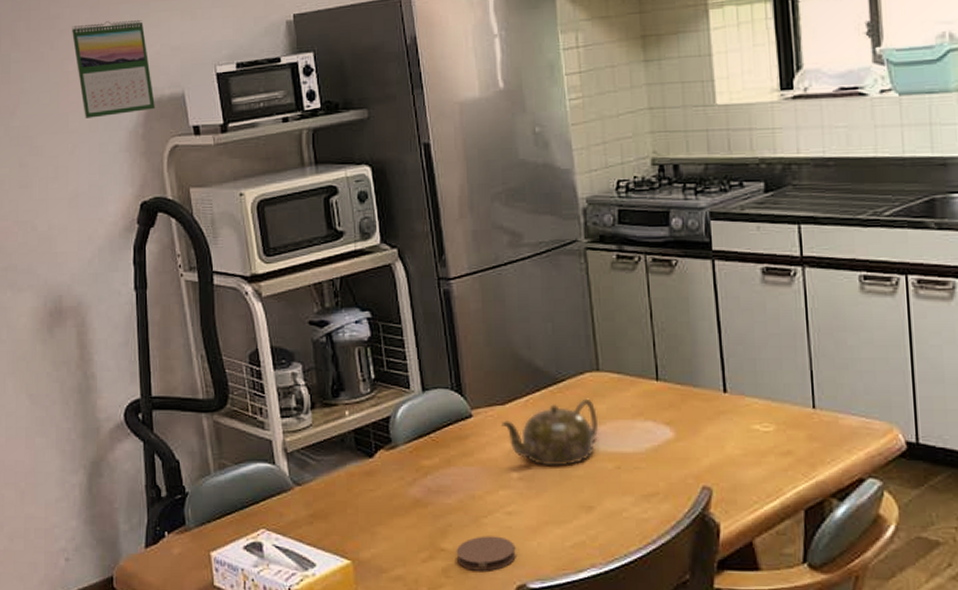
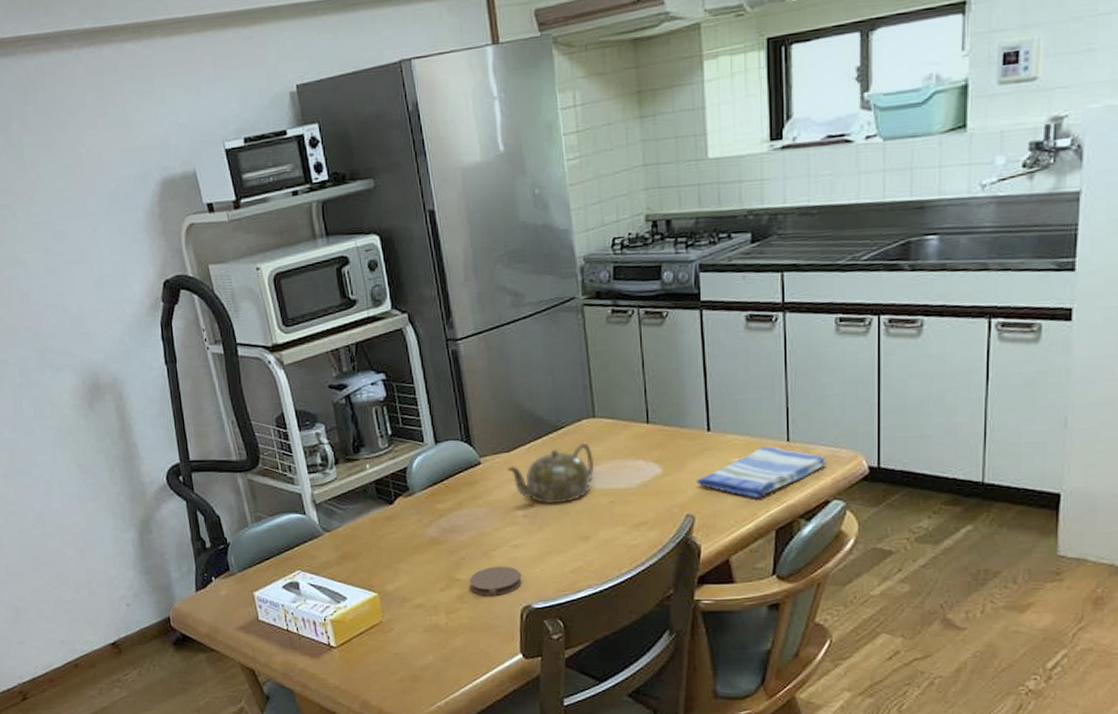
calendar: present [72,20,155,118] -> none [80,98,169,201]
dish towel: none [712,413,860,473] -> present [696,446,828,499]

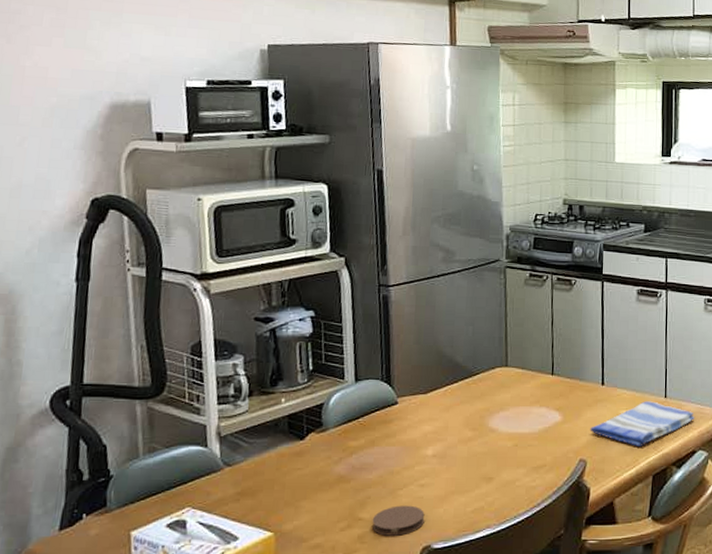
teapot: present [507,442,595,504] -> none [422,389,503,445]

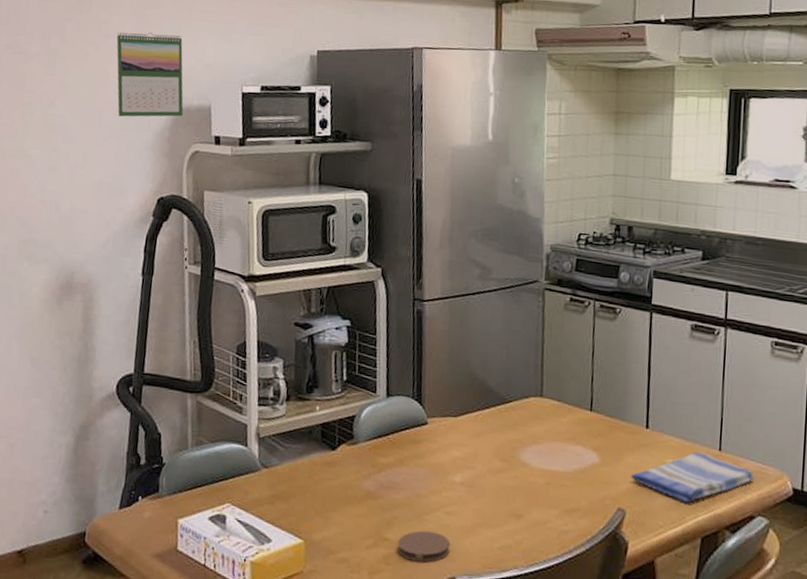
calendar: none [33,23,118,114] -> present [116,32,184,117]

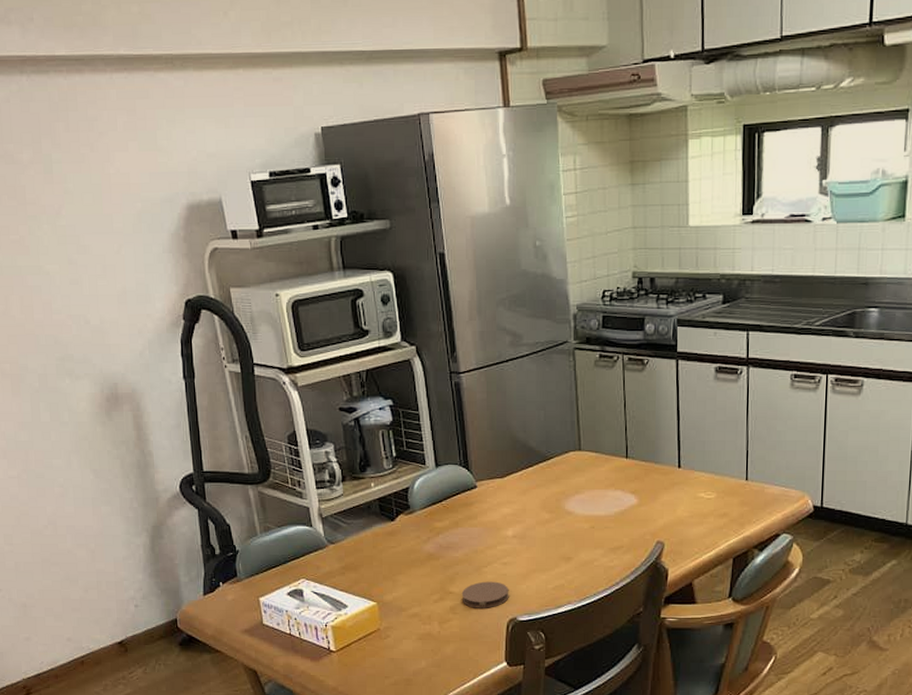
calendar: present [116,32,184,117] -> none [110,125,194,220]
dish towel: present [630,452,755,504] -> none [666,484,779,530]

